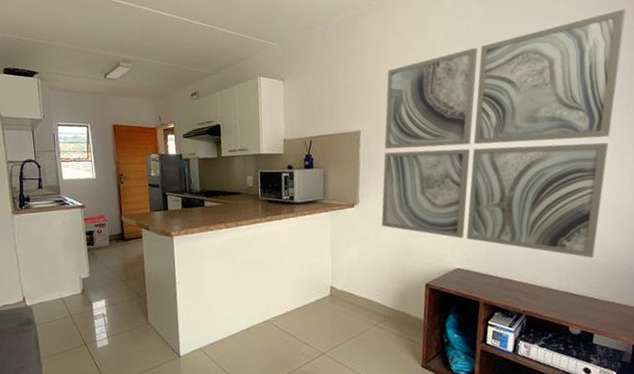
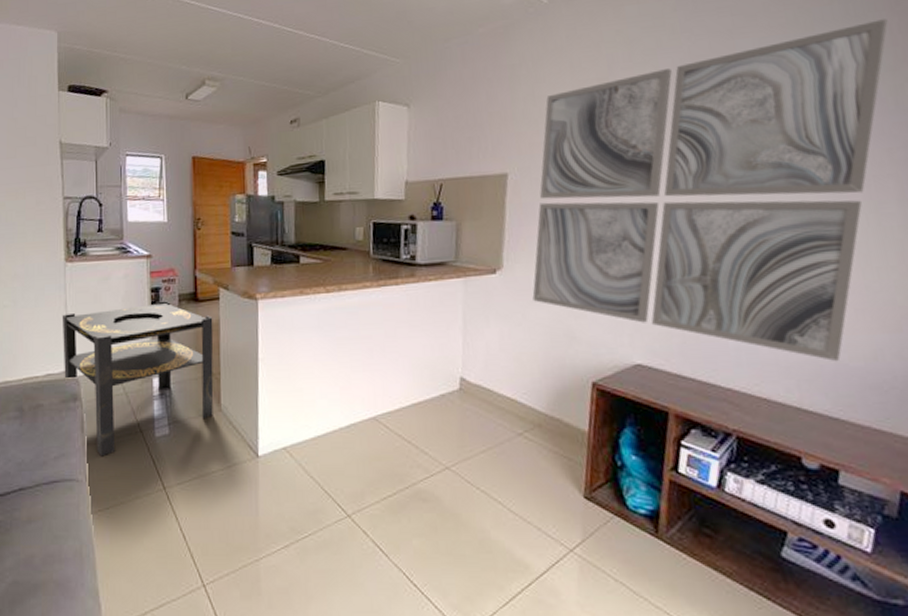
side table: none [13,241,143,367] -> present [62,301,214,457]

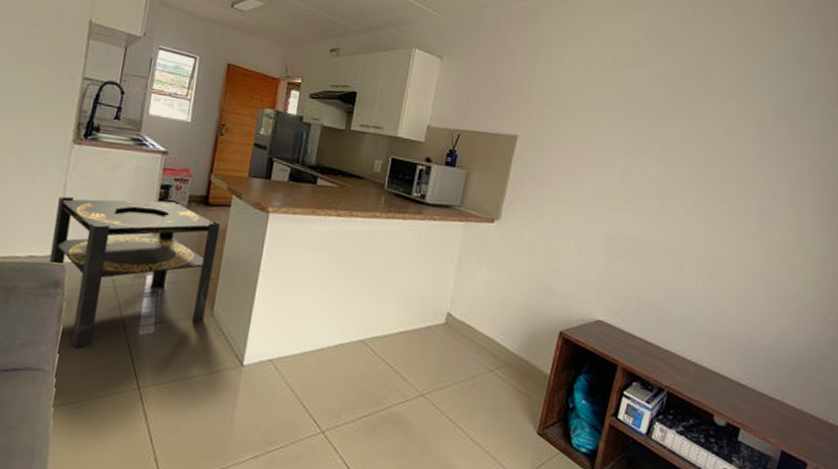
wall art: present [532,19,888,362] -> none [521,67,824,339]

